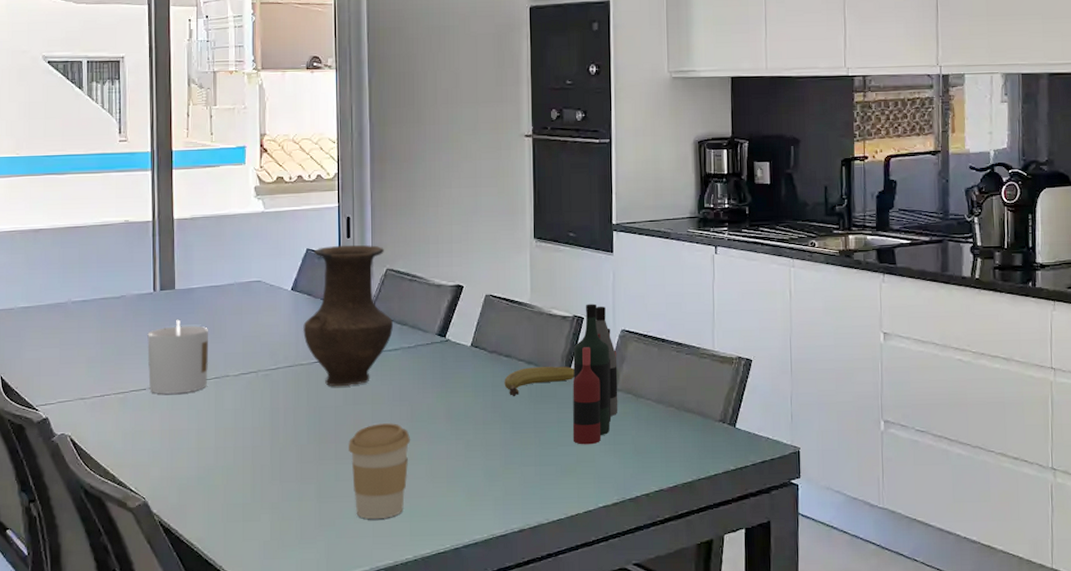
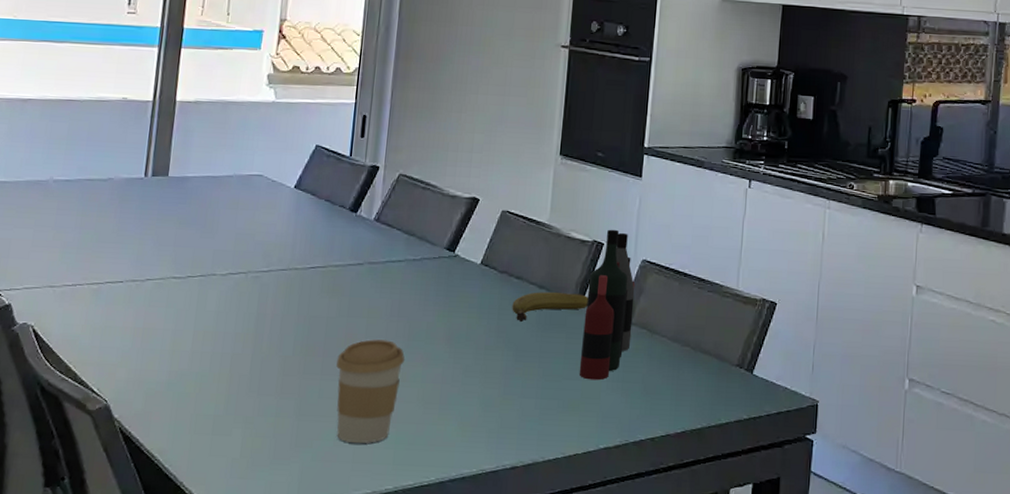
candle: present [147,319,209,394] -> none [126,209,200,290]
vase: present [303,244,394,387] -> none [302,144,401,297]

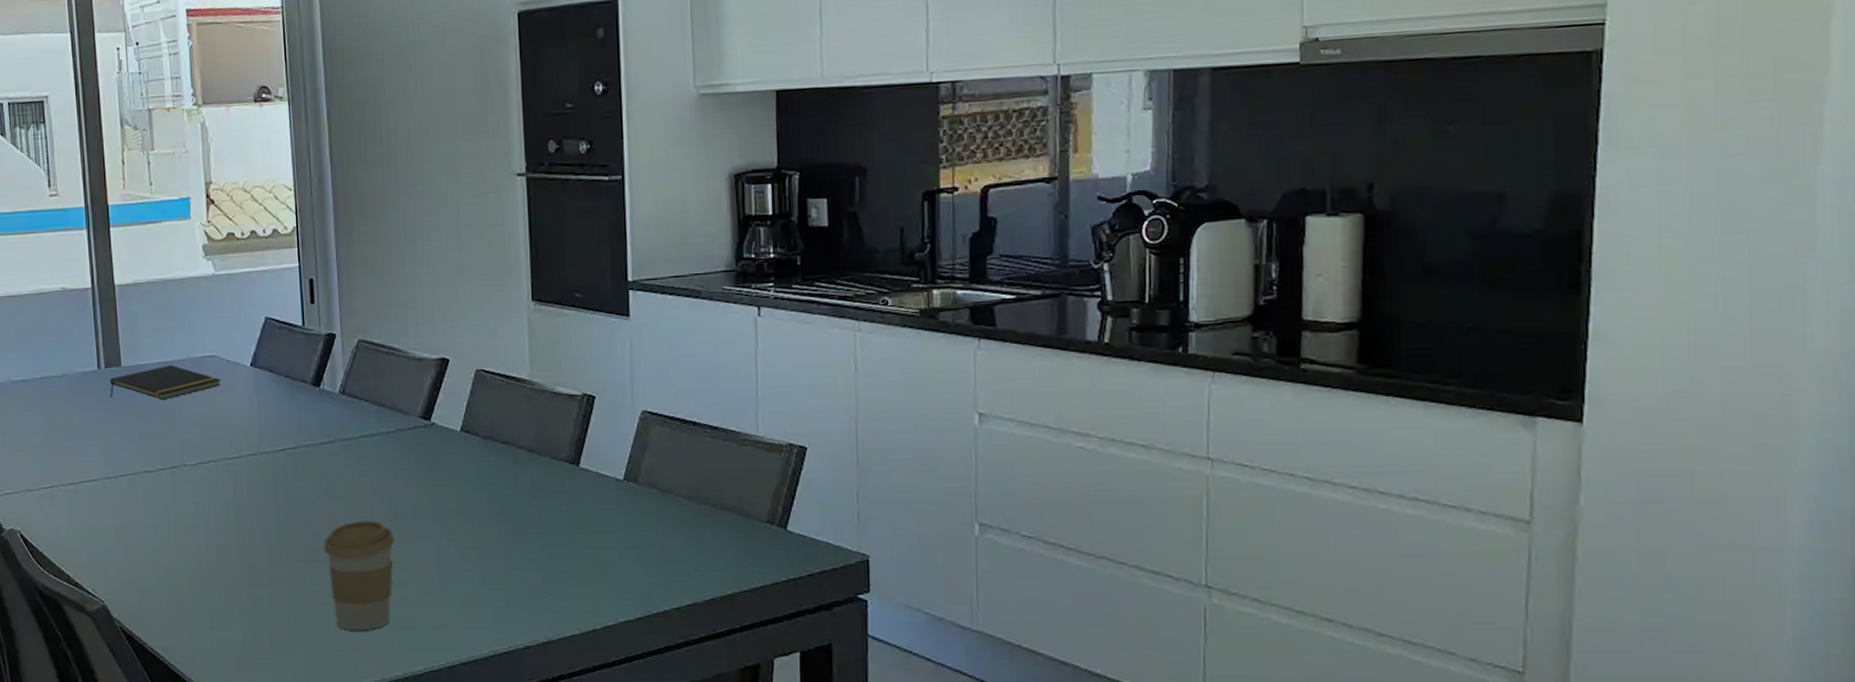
notepad: none [152,180,264,212] -> present [110,365,221,401]
fruit: present [512,292,589,323] -> none [501,455,586,492]
bottle collection: present [579,229,635,381] -> none [583,379,640,549]

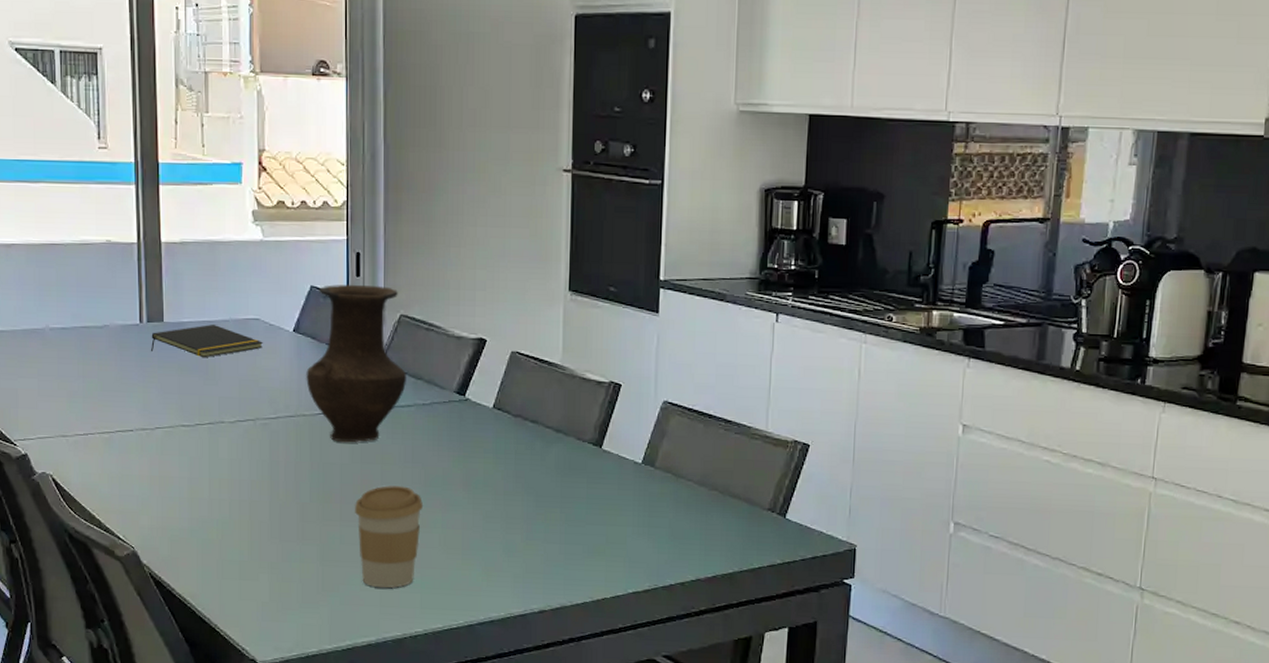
vase: none [266,311,370,478] -> present [306,284,407,443]

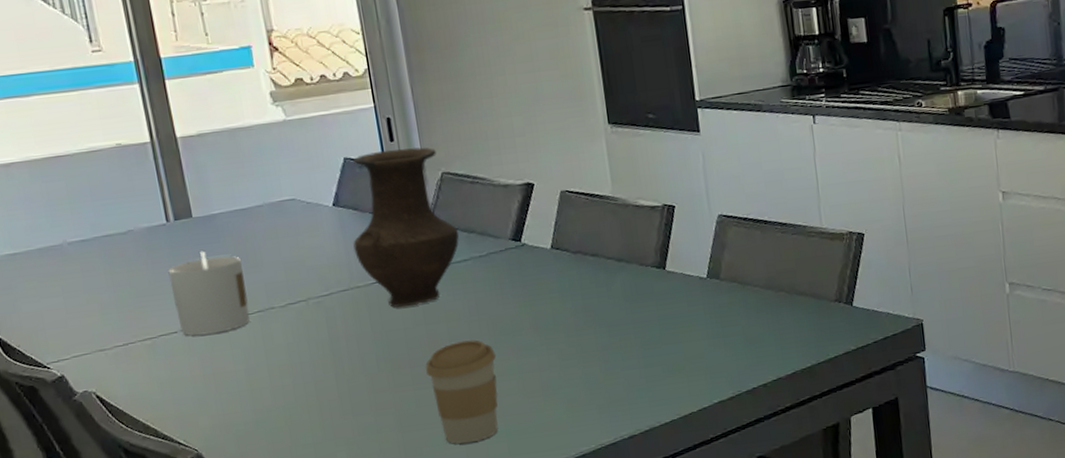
candle: none [134,355,202,438] -> present [168,251,251,336]
notepad: present [151,325,263,358] -> none [181,212,303,250]

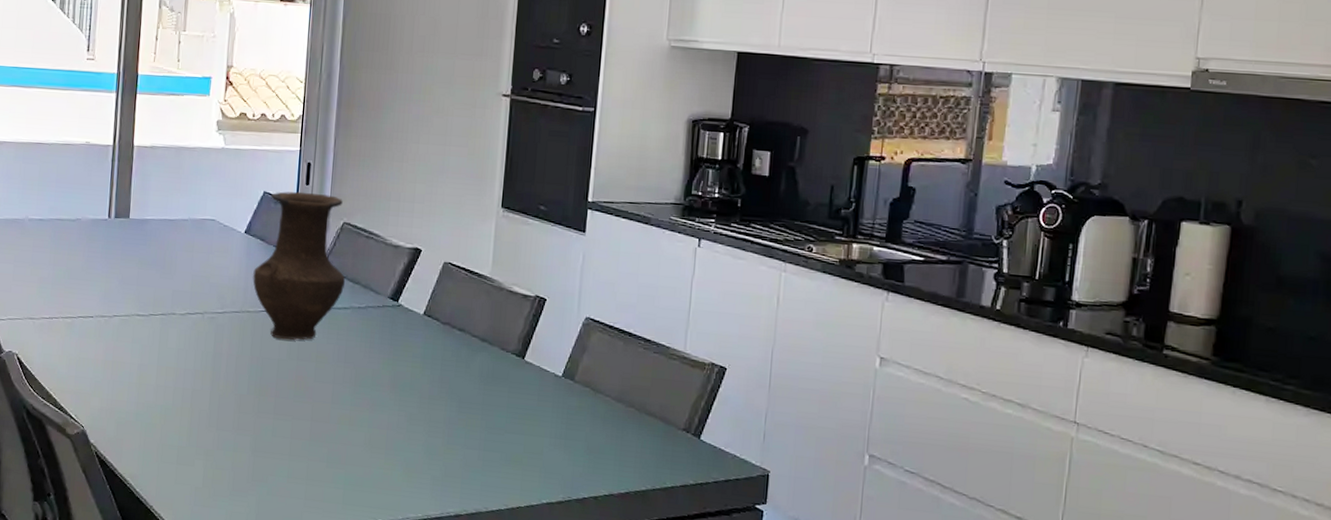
candle: present [168,251,251,336] -> none [96,249,160,326]
coffee cup: present [425,339,499,444] -> none [288,383,353,482]

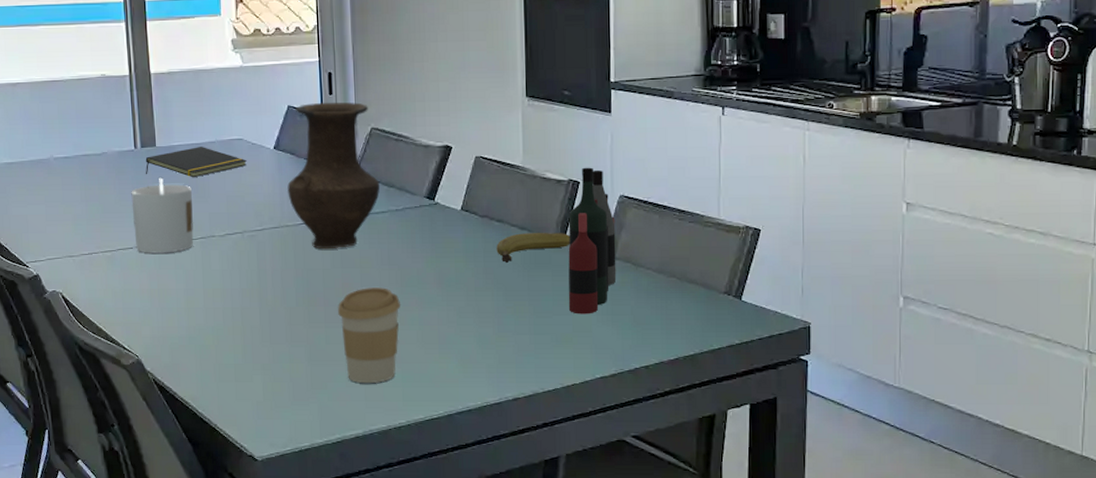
candle: none [96,249,160,326] -> present [131,177,194,253]
notepad: none [116,223,217,254] -> present [145,147,247,178]
coffee cup: none [288,383,353,482] -> present [338,287,401,383]
fruit: none [454,344,531,375] -> present [496,233,570,264]
bottle collection: none [521,285,579,436] -> present [568,167,617,314]

